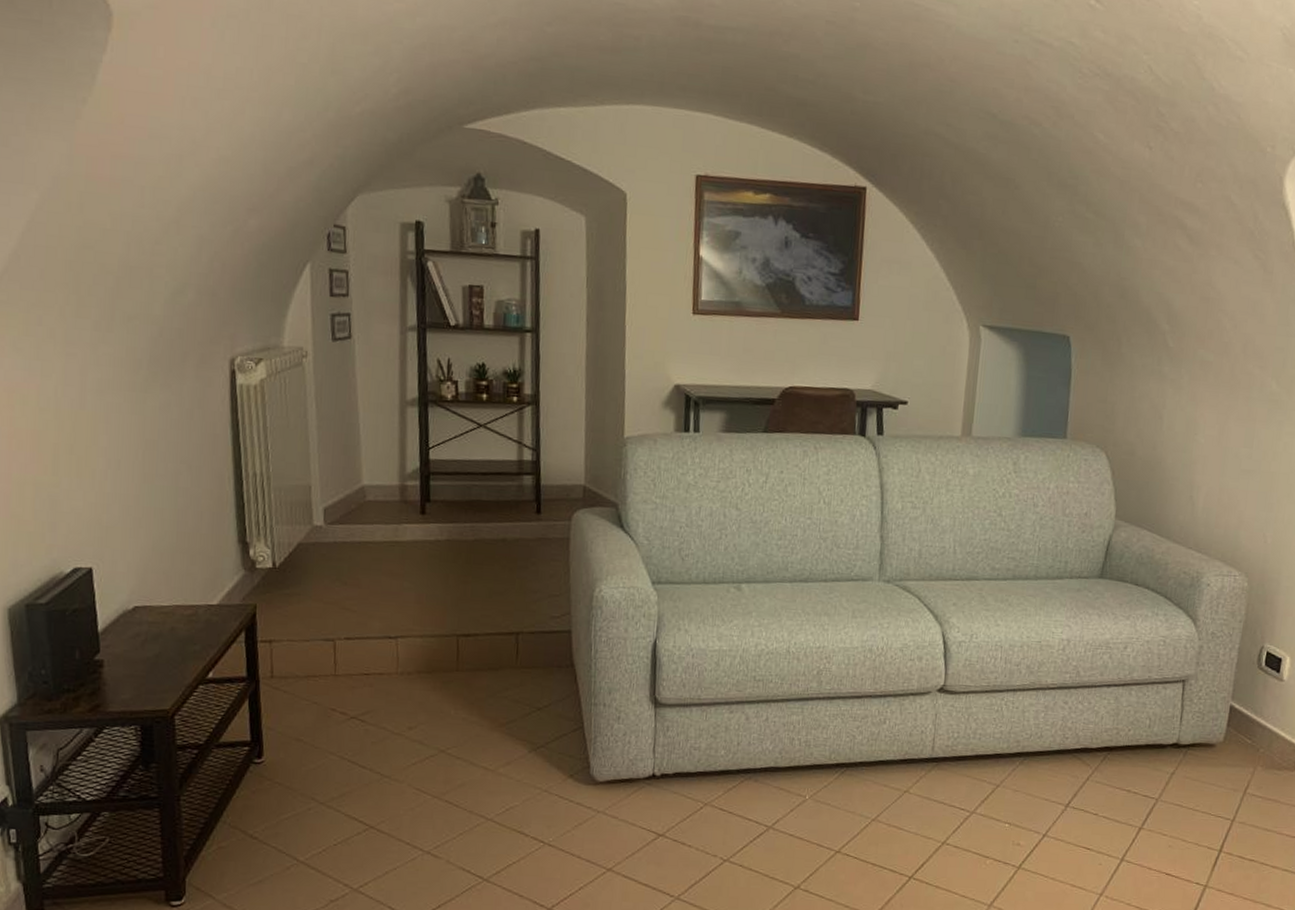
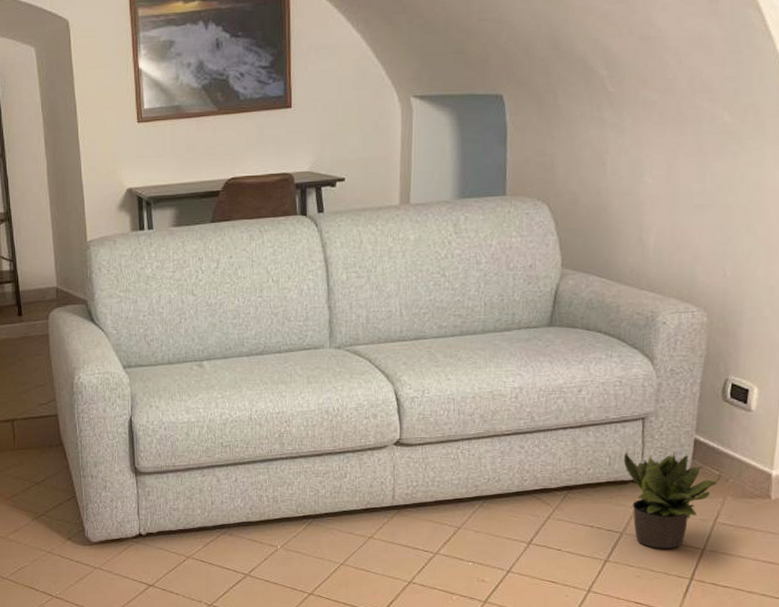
potted plant: none [1163,713,1253,819] -> present [623,450,722,549]

